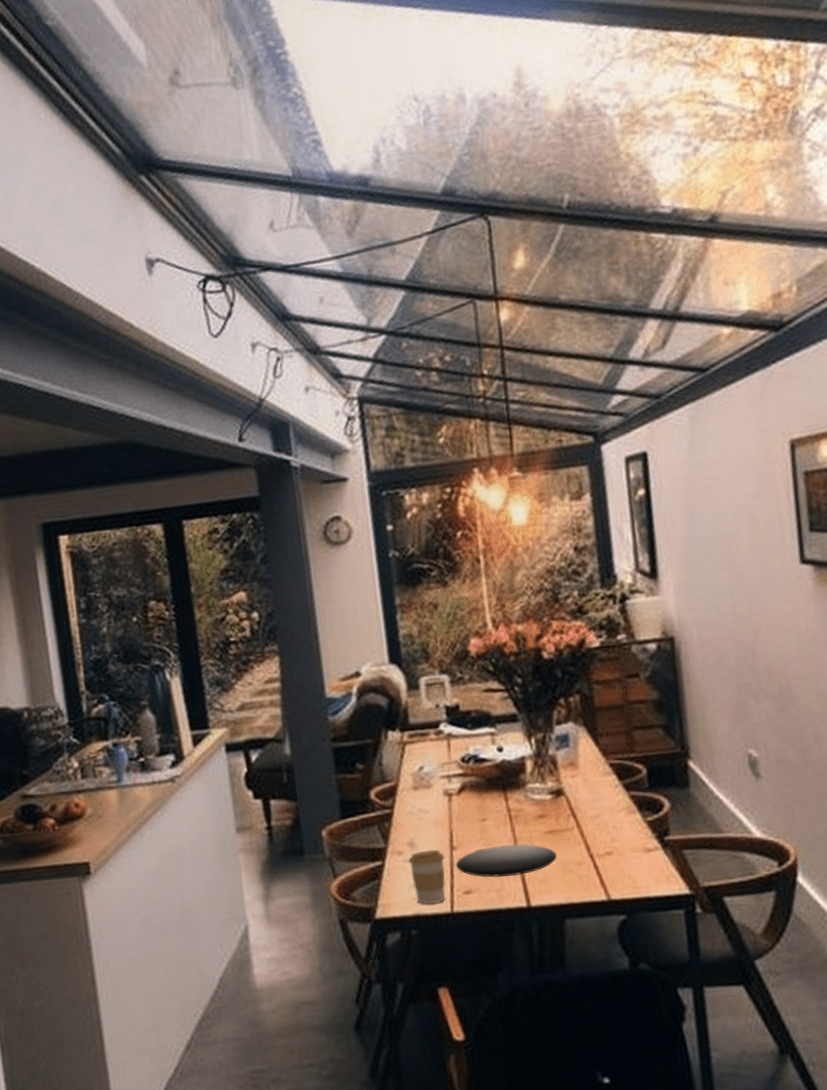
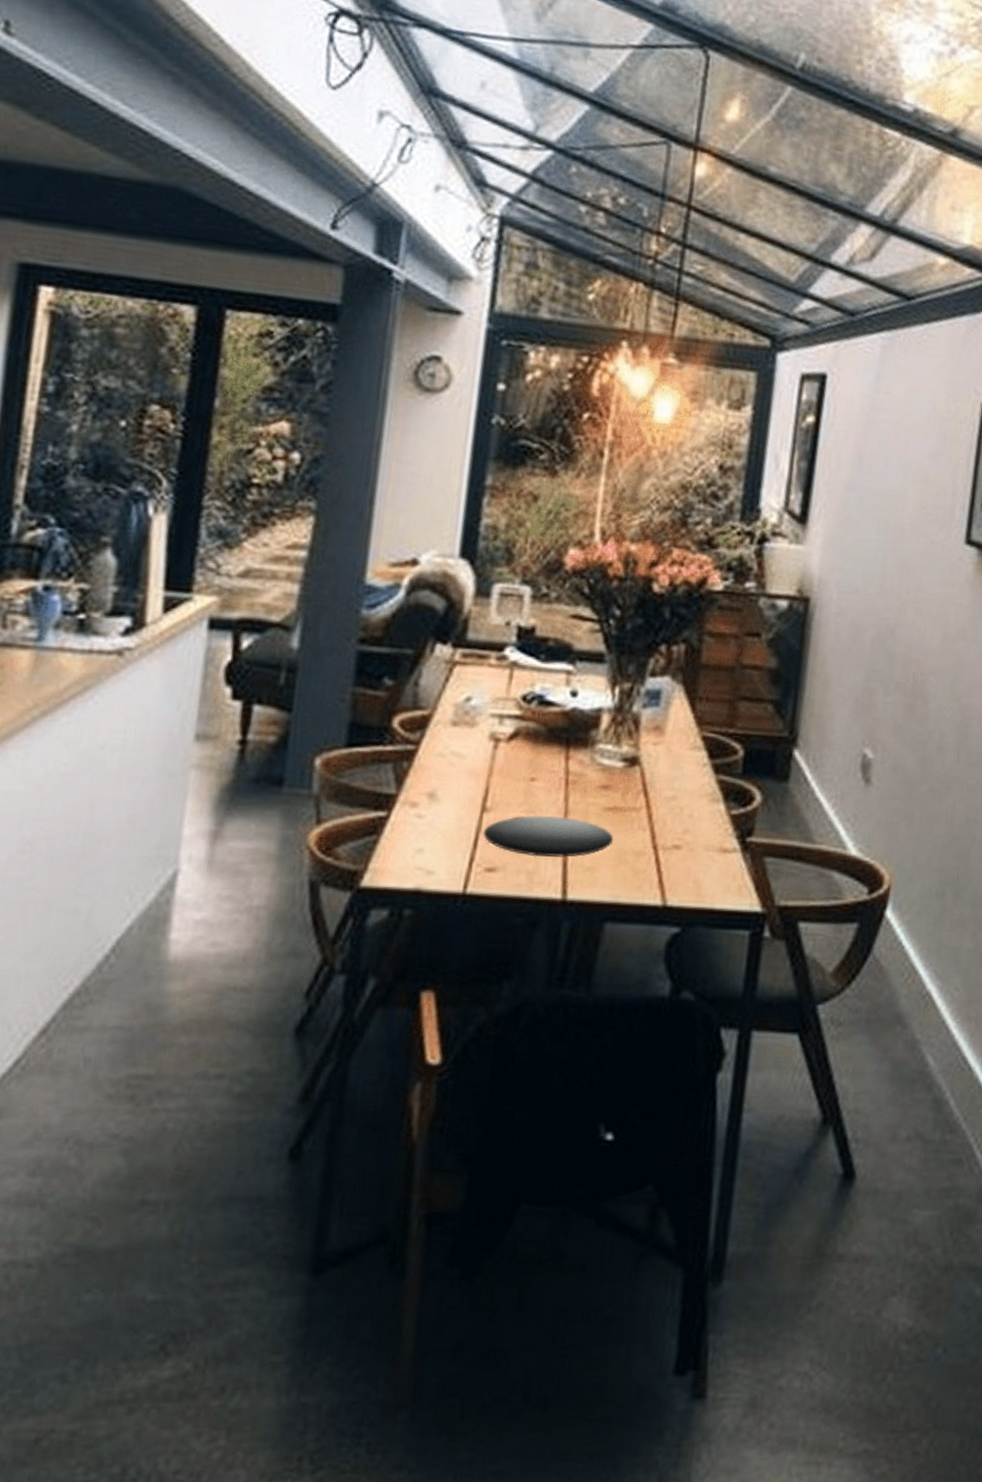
coffee cup: present [407,849,446,905] -> none [421,806,471,879]

